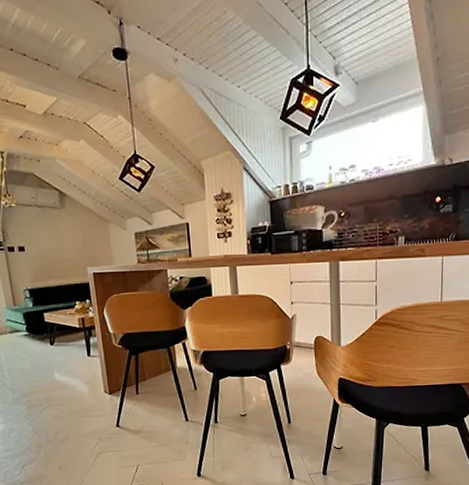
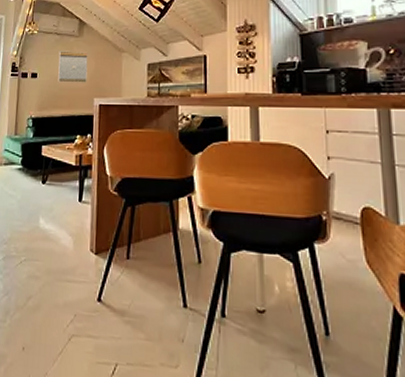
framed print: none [42,223,77,255] -> present [58,51,88,83]

